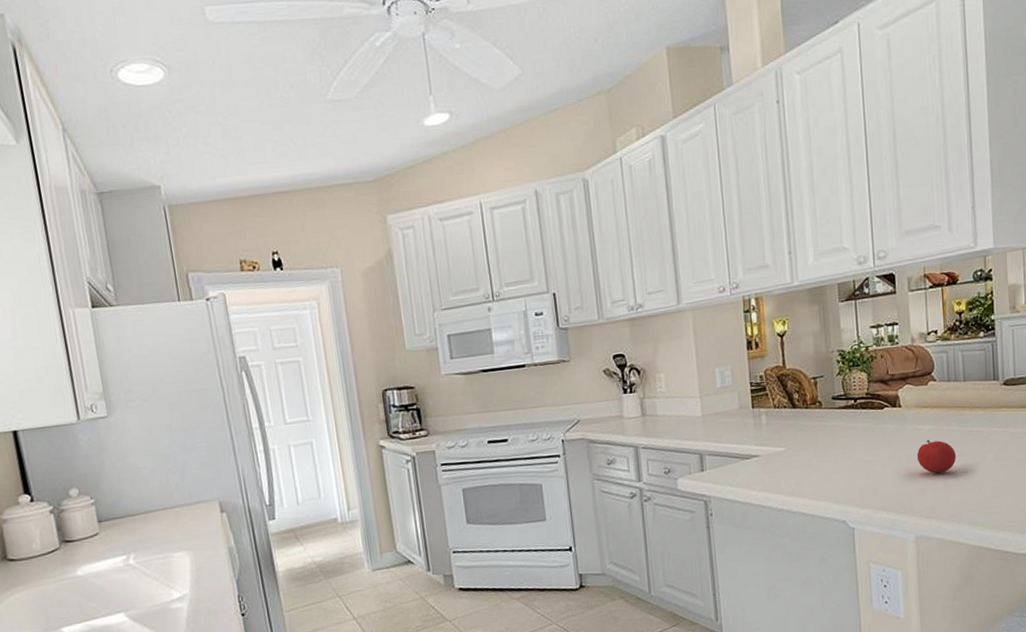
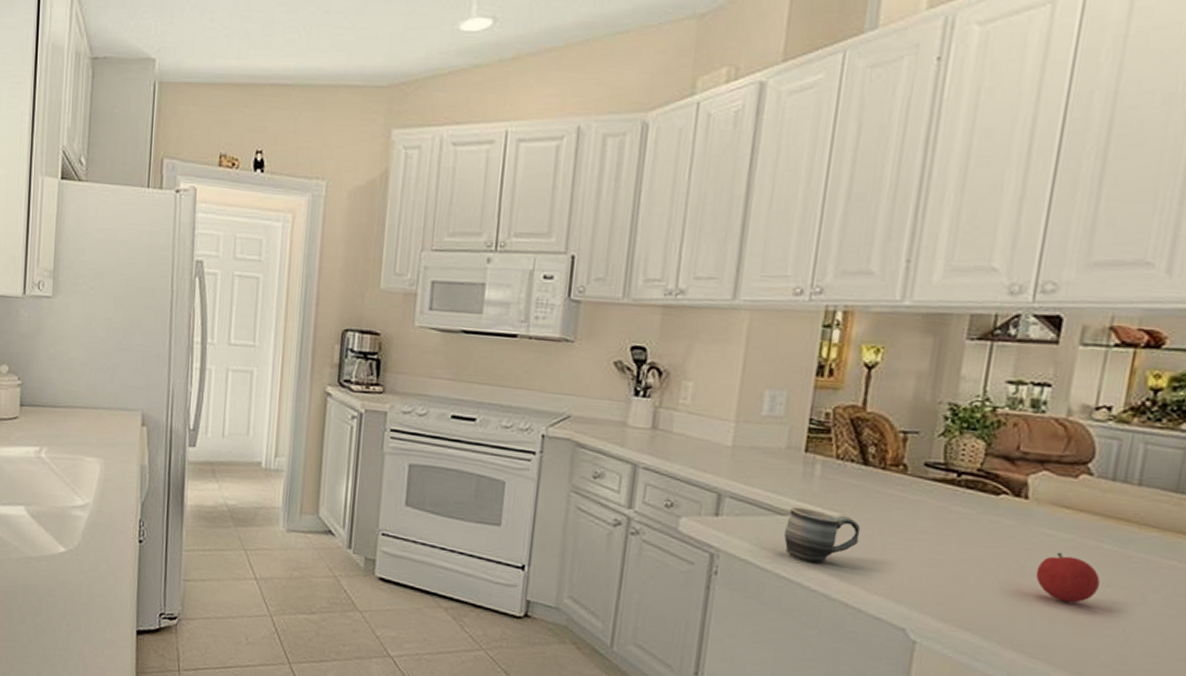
mug: none [751,448,802,489] -> present [784,506,861,563]

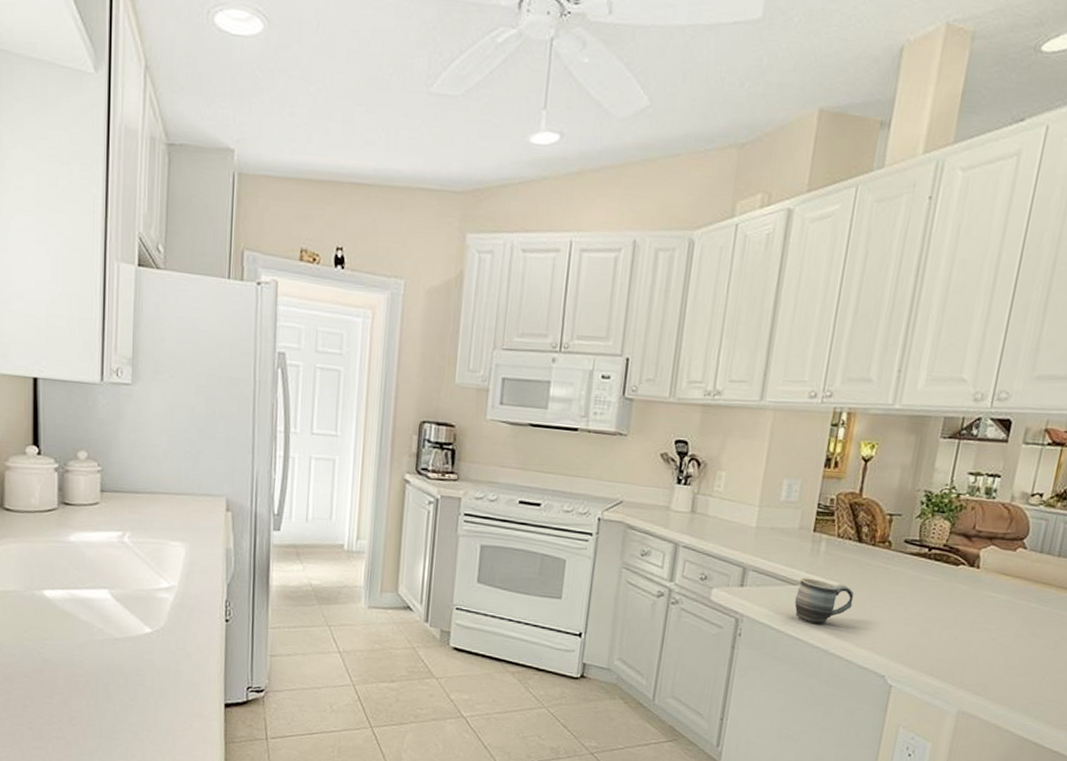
fruit: present [1035,552,1101,603] -> none [981,610,1028,651]

